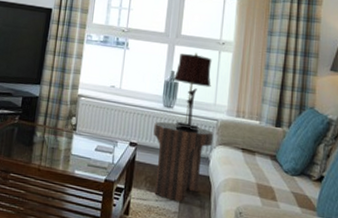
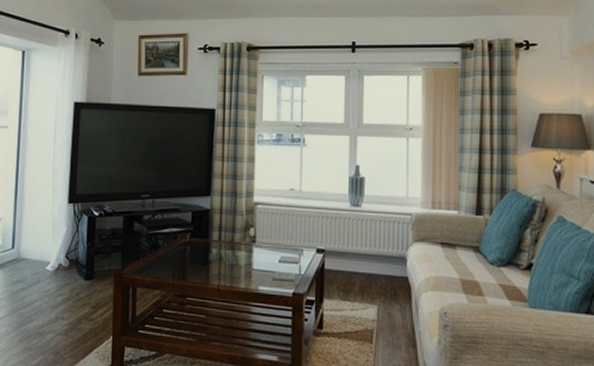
side table: present [153,121,214,202] -> none [342,222,409,308]
table lamp: present [173,53,212,130] -> none [358,142,401,227]

